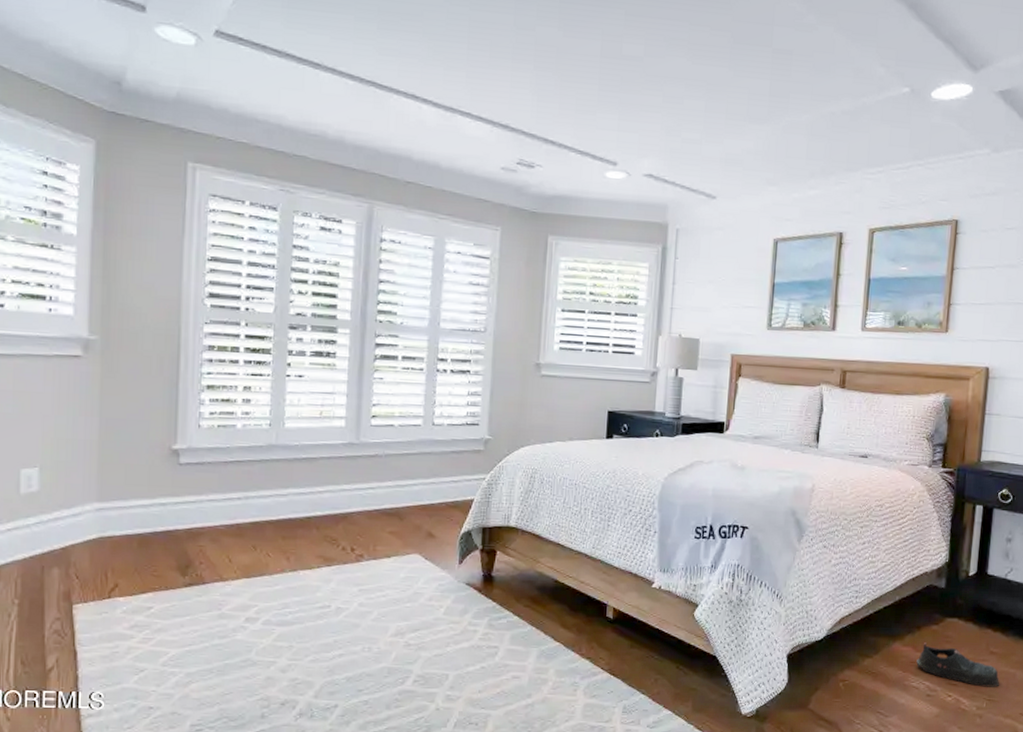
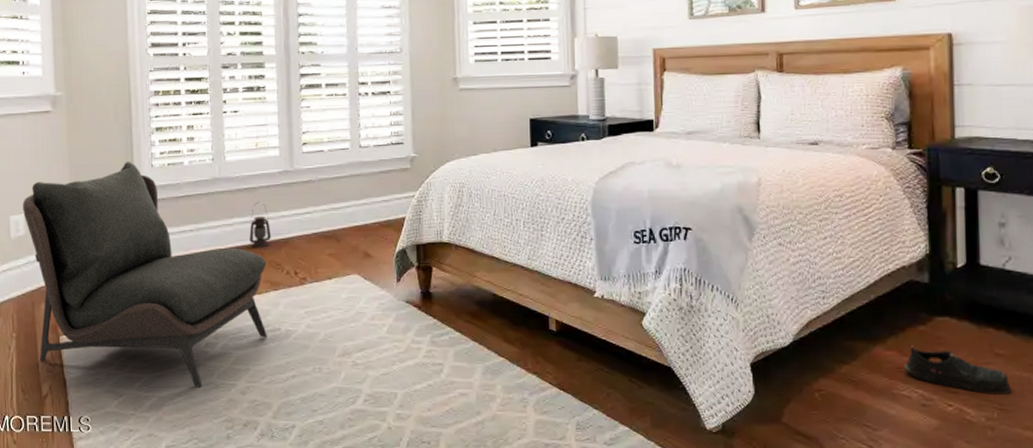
armless chair: none [38,418,322,664] -> present [23,161,267,387]
lantern: none [304,473,329,522] -> present [249,201,271,248]

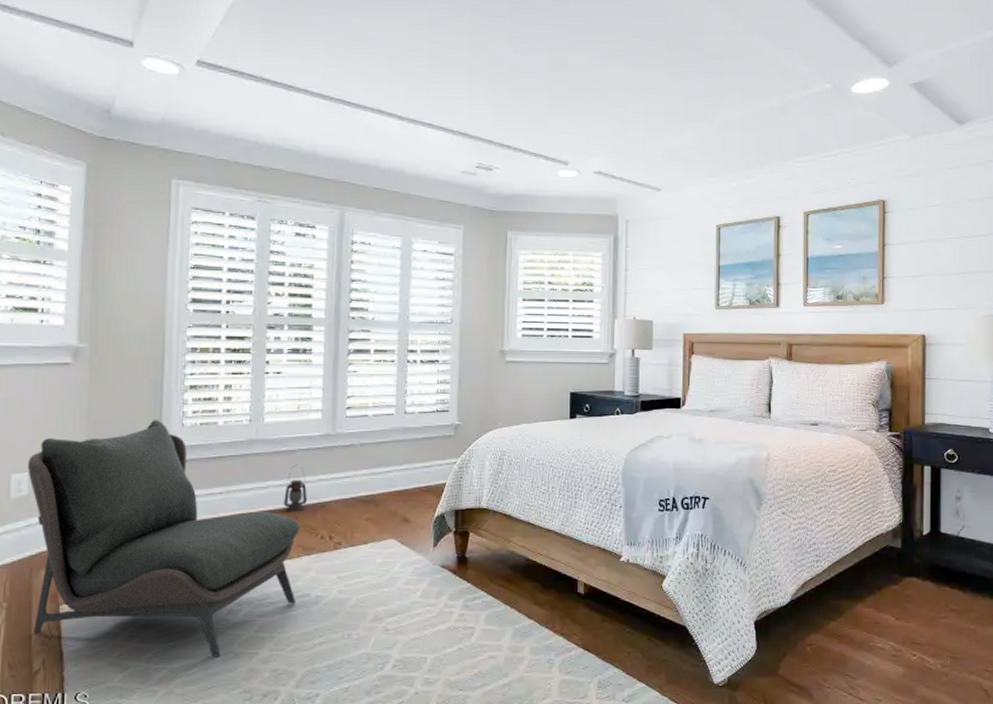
shoe: present [904,345,1013,394] -> none [880,603,962,645]

